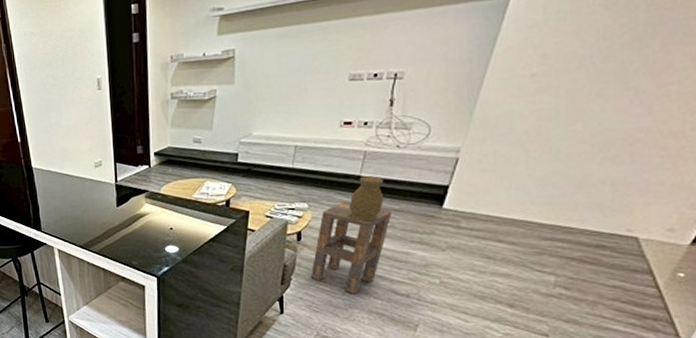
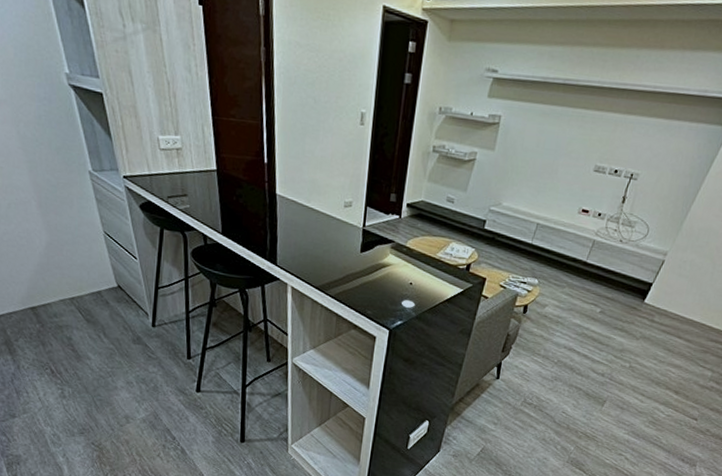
side table: present [310,201,392,295] -> none [528,283,605,369]
decorative jar: present [349,176,384,222] -> none [570,263,604,305]

